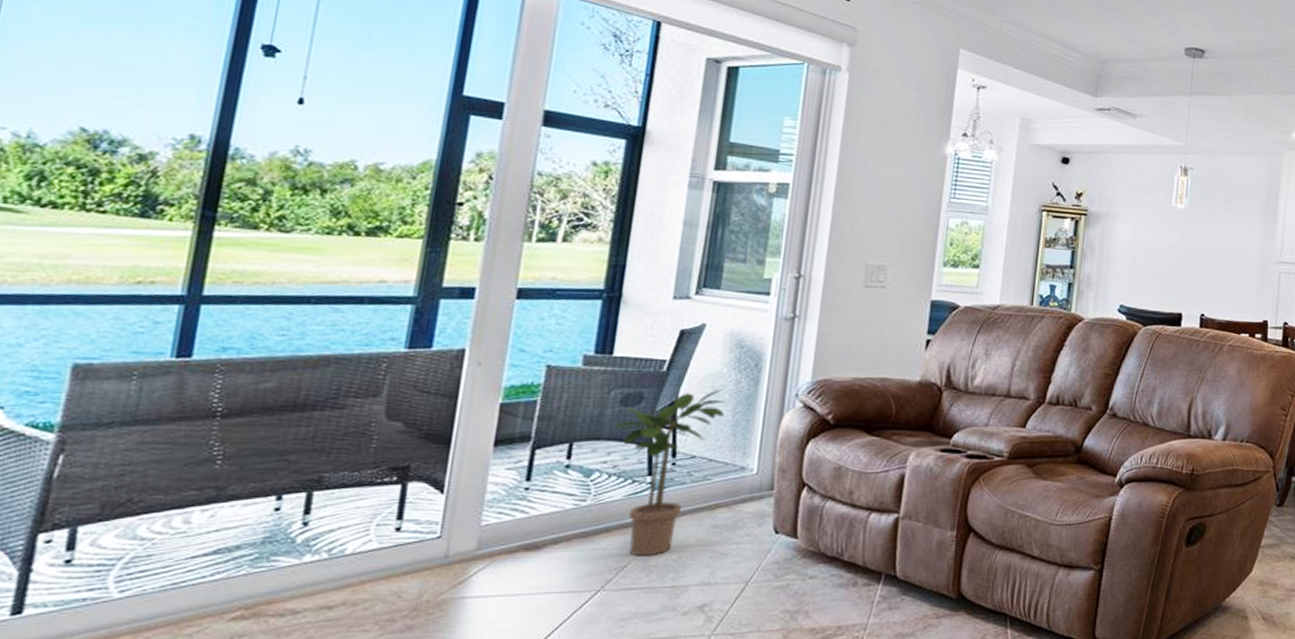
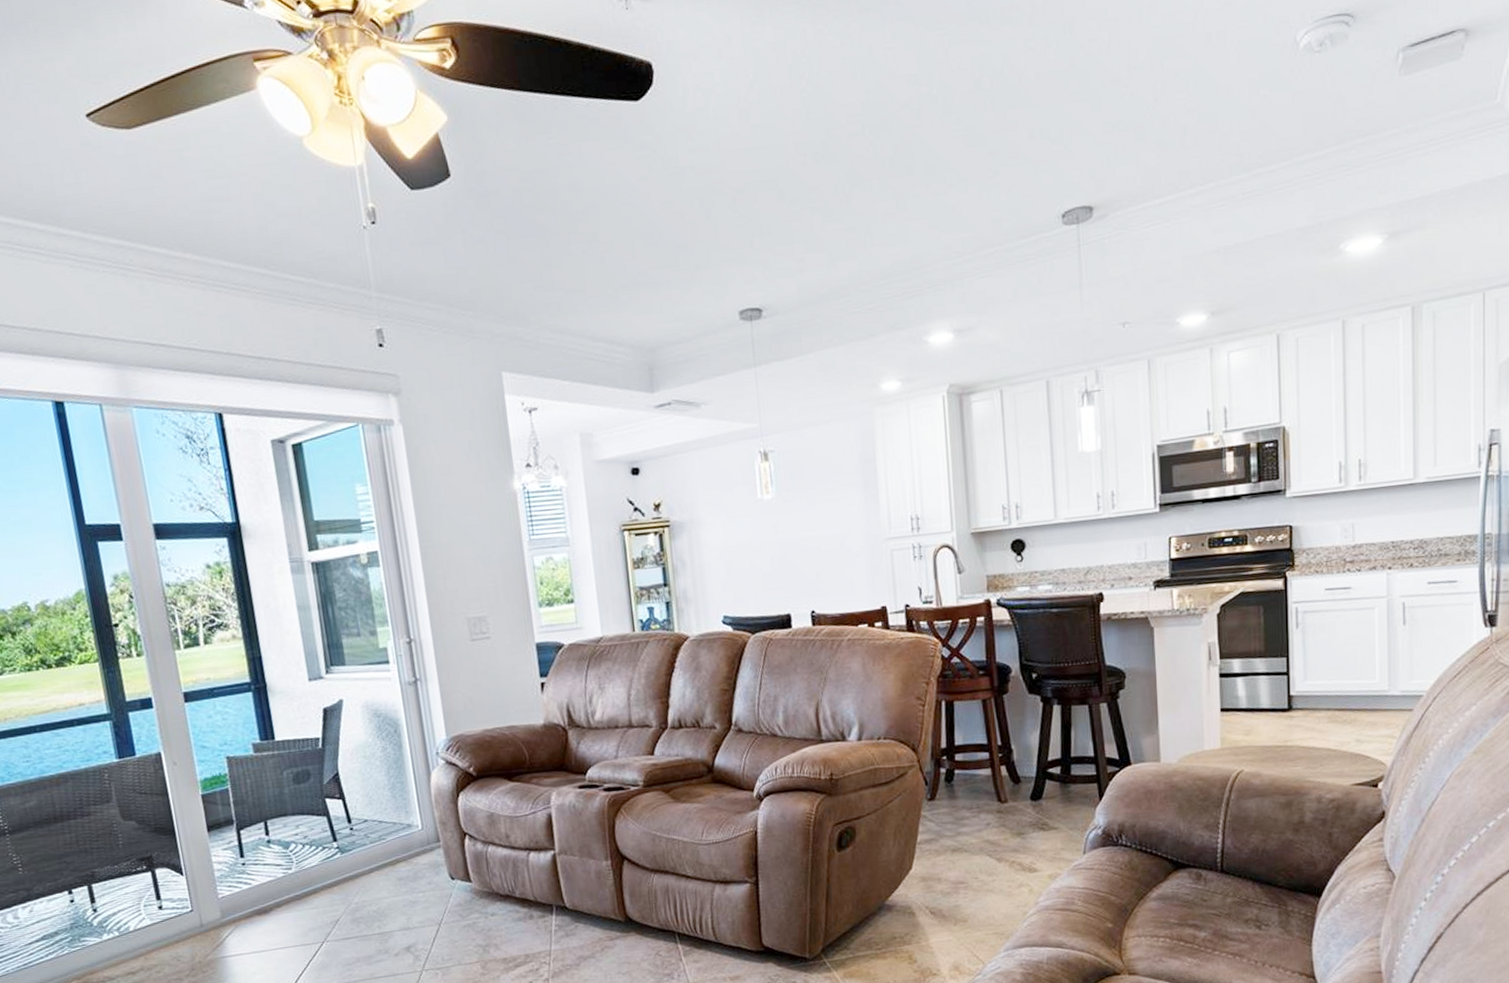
potted plant: present [614,389,726,556] -> none [294,757,381,911]

